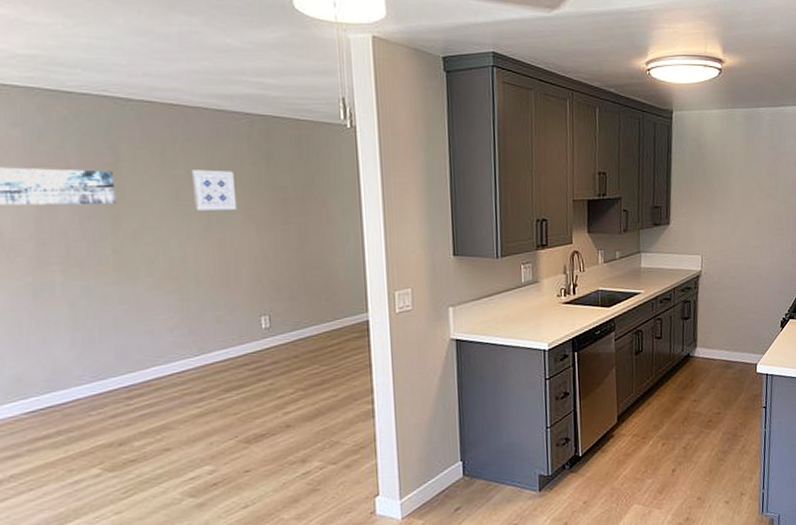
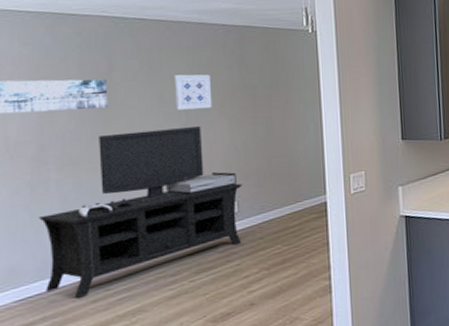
media console: none [45,229,275,412] -> present [39,125,243,298]

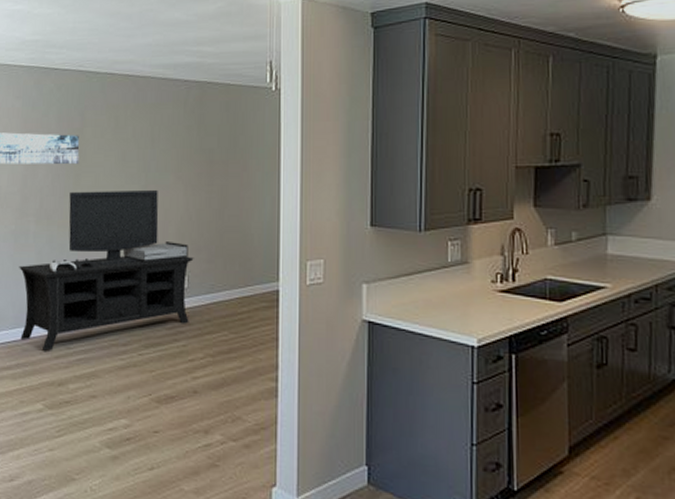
wall art: present [173,74,213,110] -> none [136,133,171,171]

